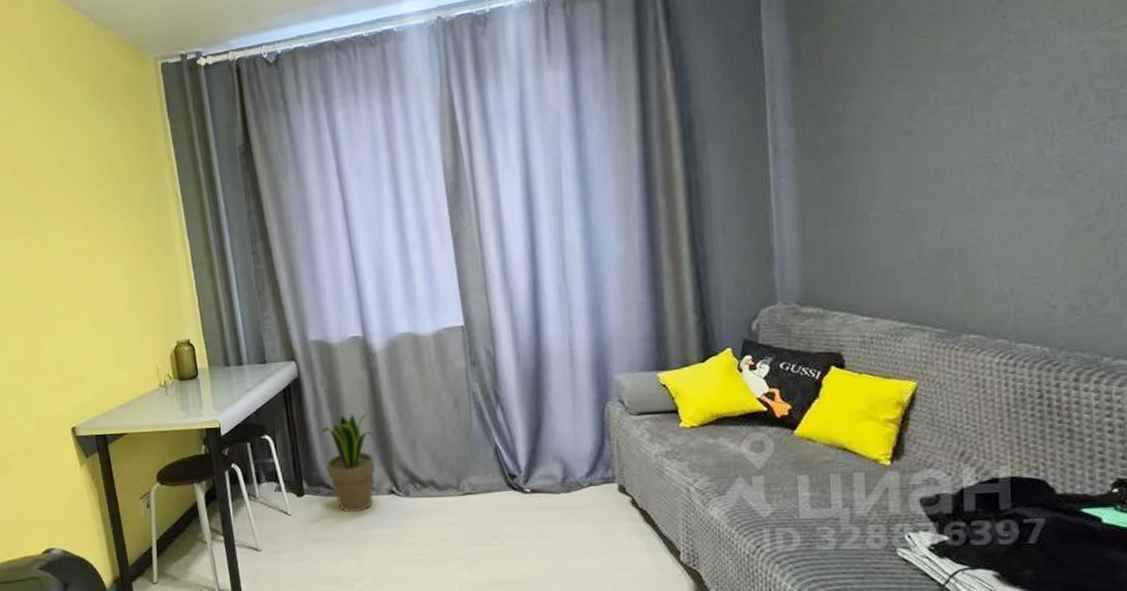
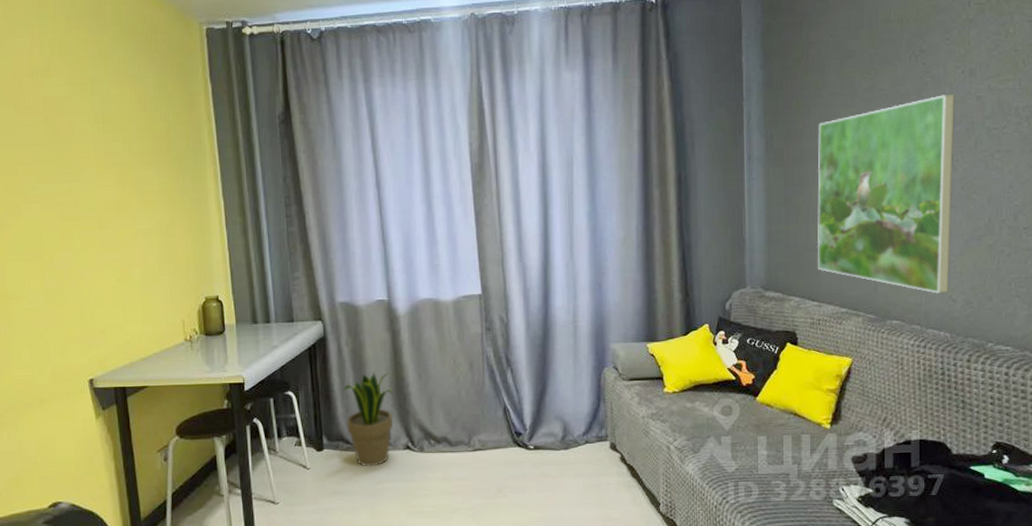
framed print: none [863,51,1050,300] -> present [817,94,955,294]

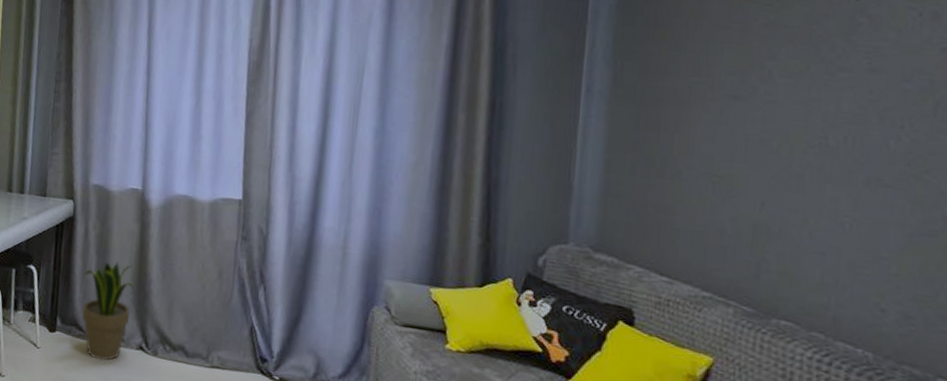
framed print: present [817,94,955,294] -> none [673,41,904,300]

